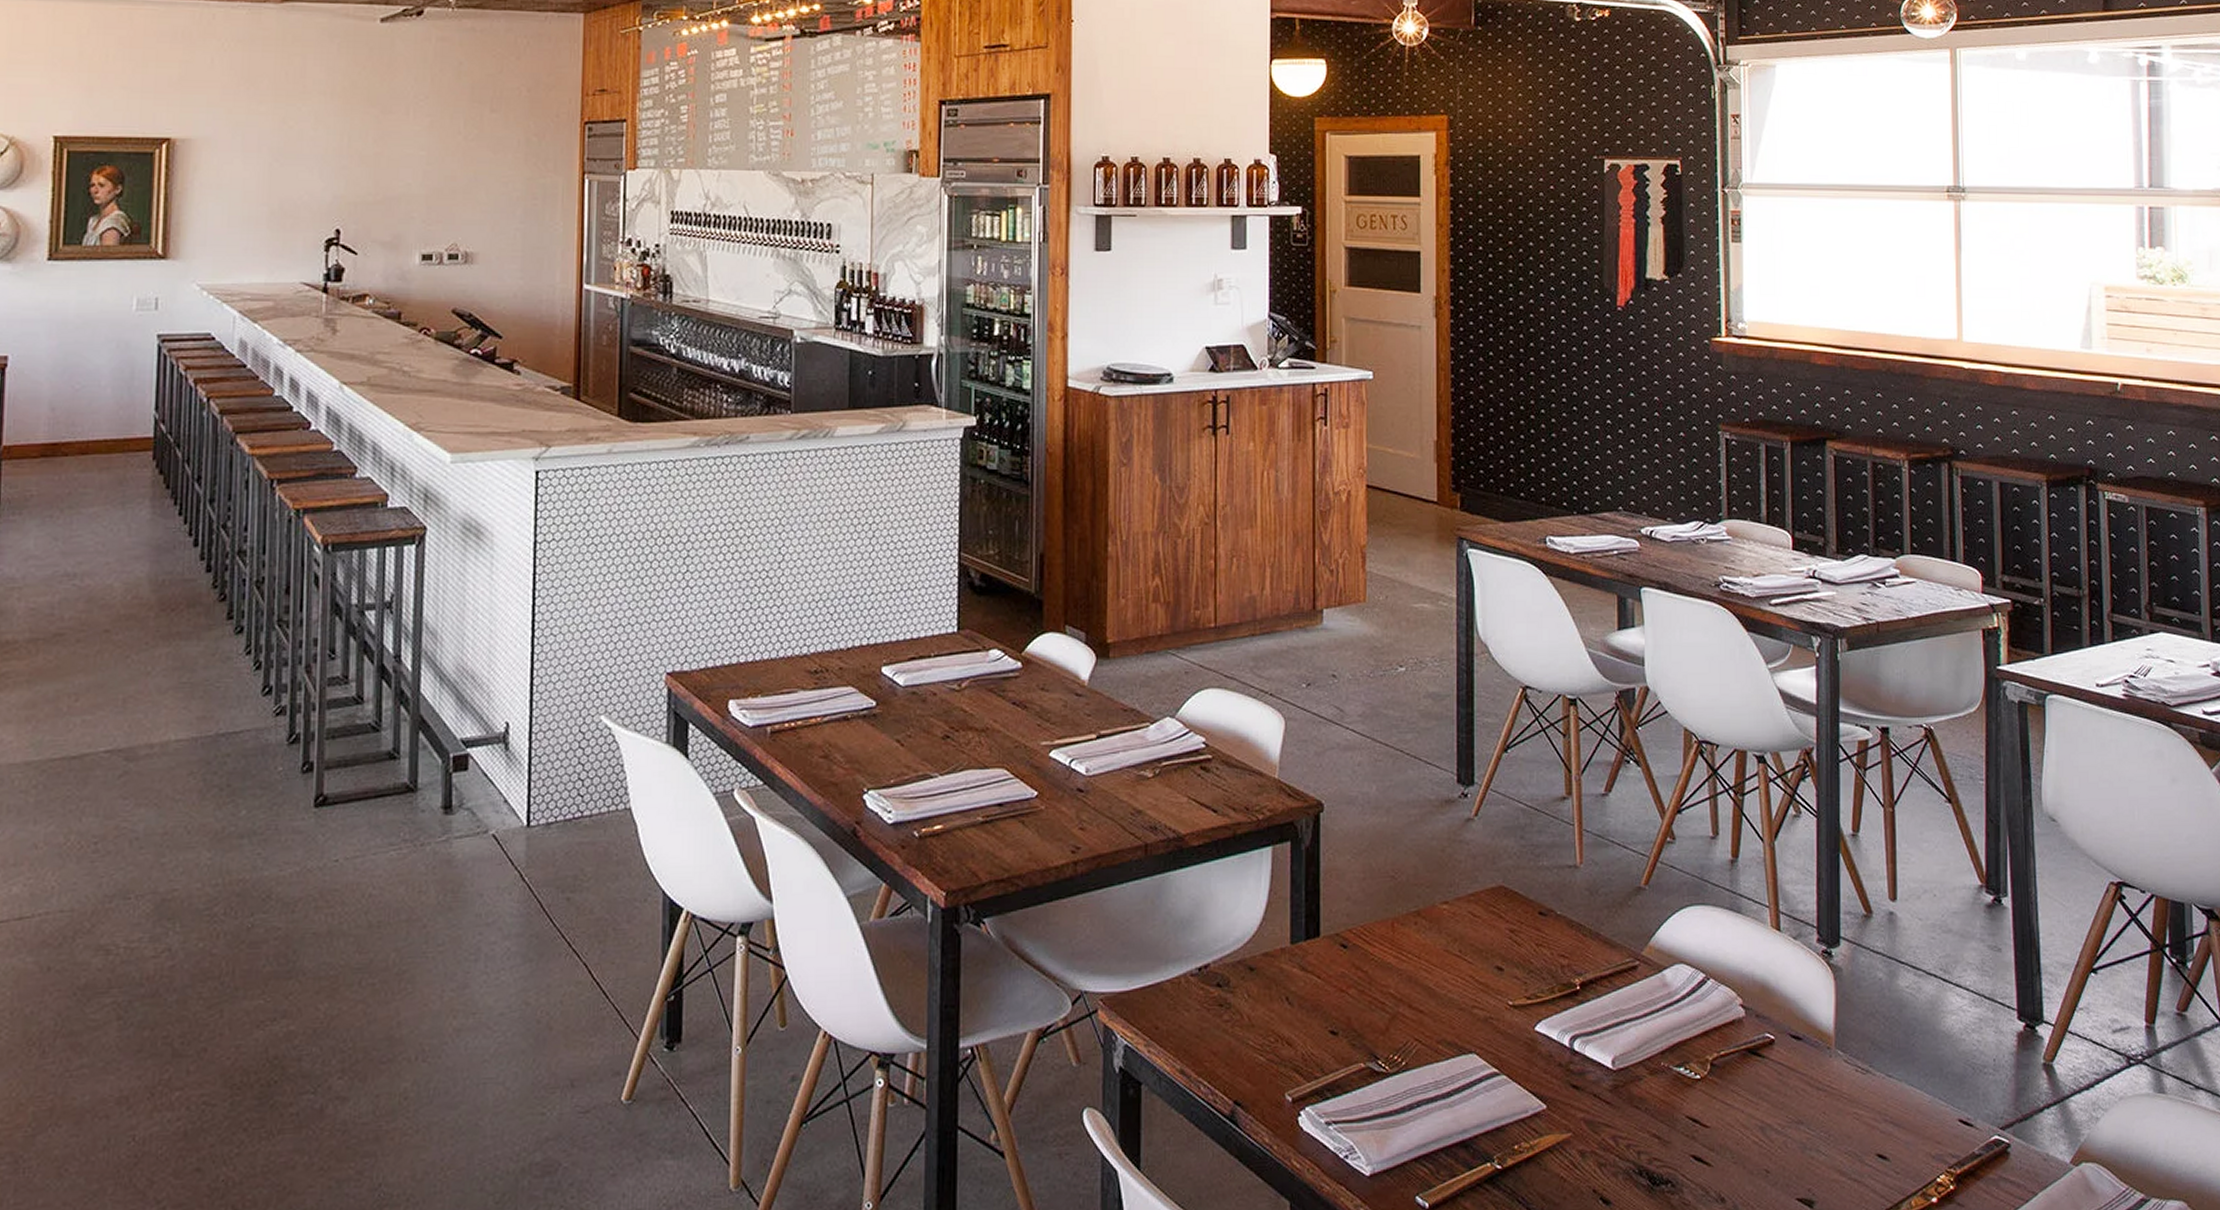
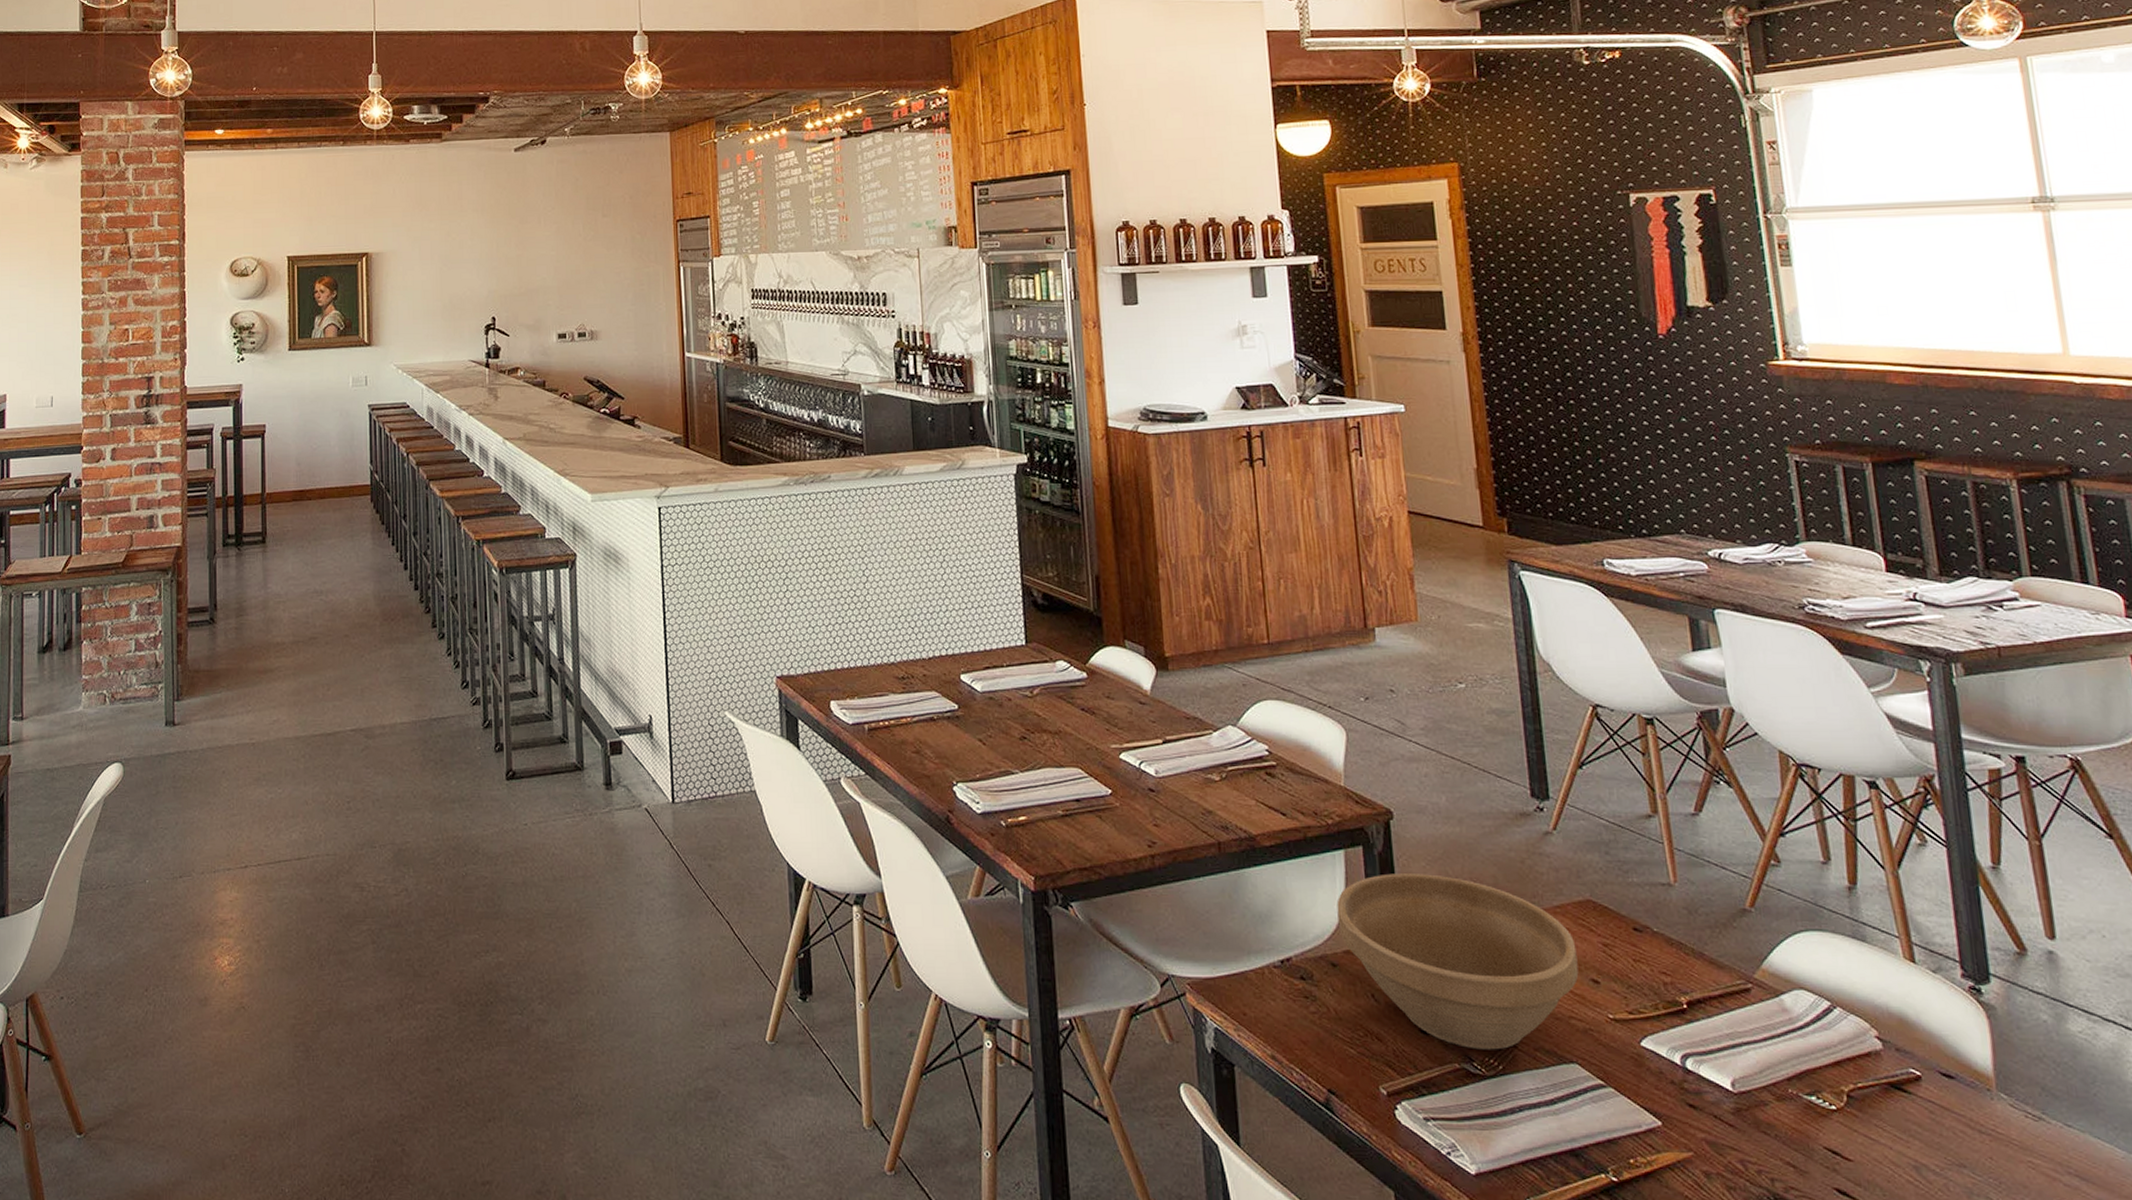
flower pot: none [1260,867,1485,1047] -> present [1336,873,1579,1050]

